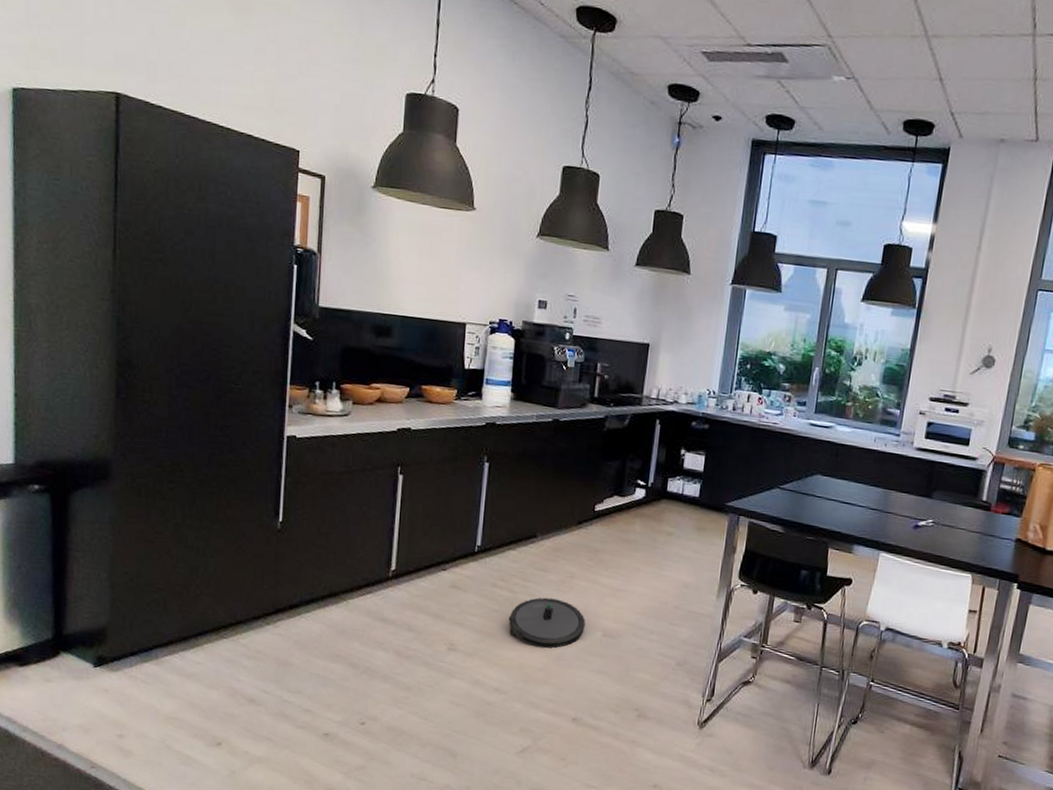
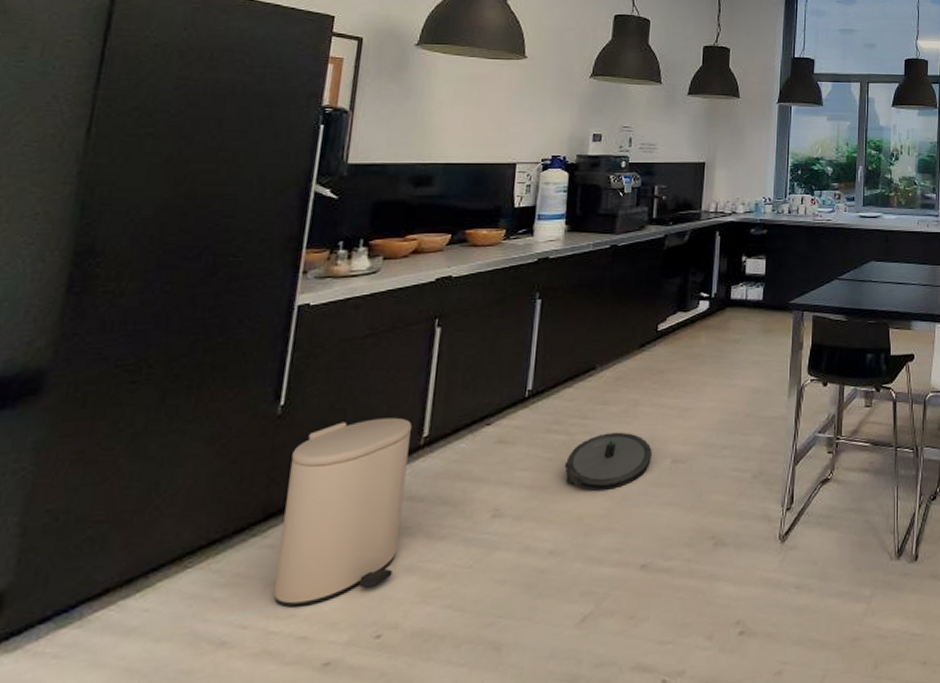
pedal bin: none [285,544,383,688] -> present [273,417,413,608]

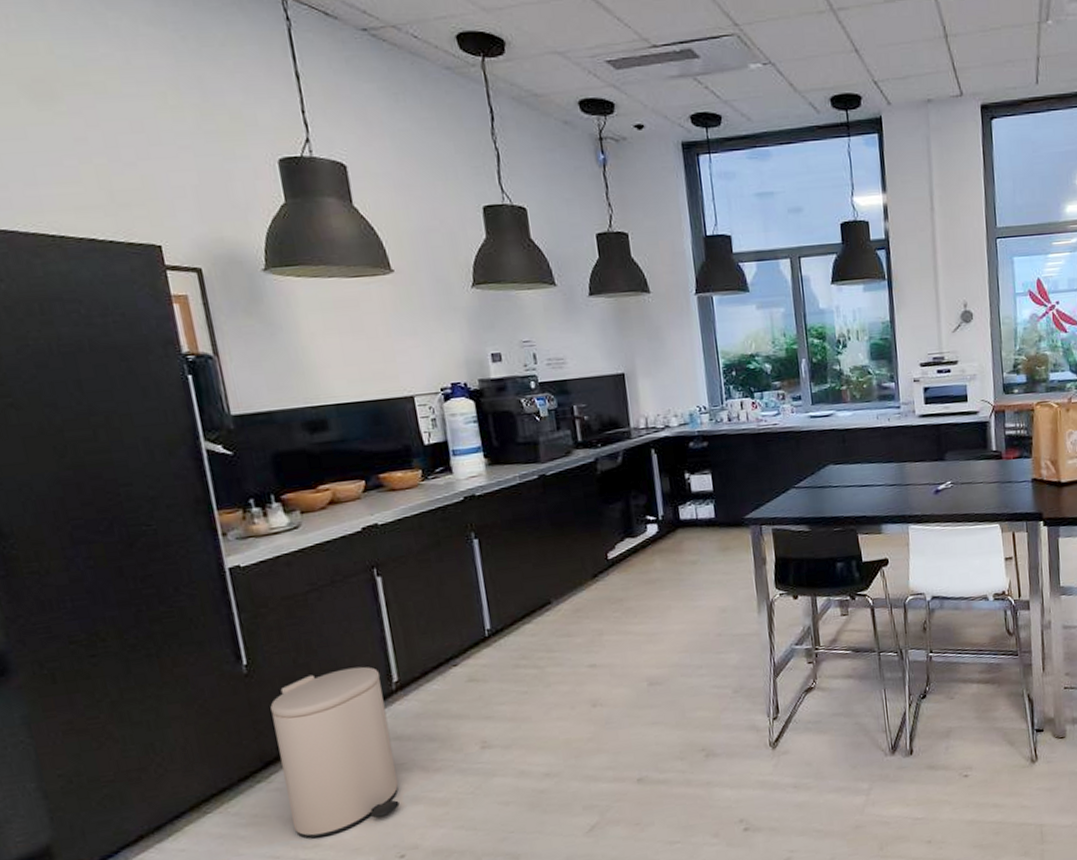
robot vacuum: present [564,432,652,492] -> none [540,661,628,718]

